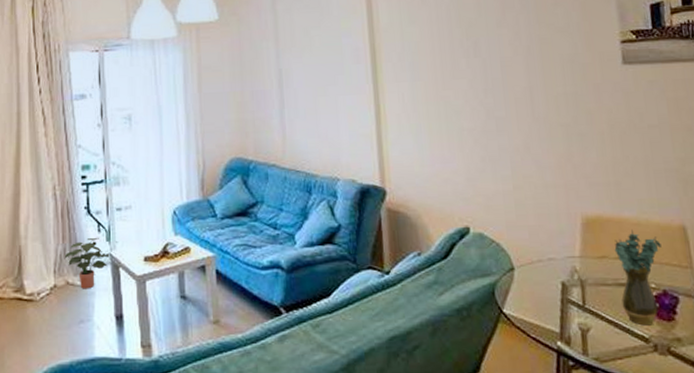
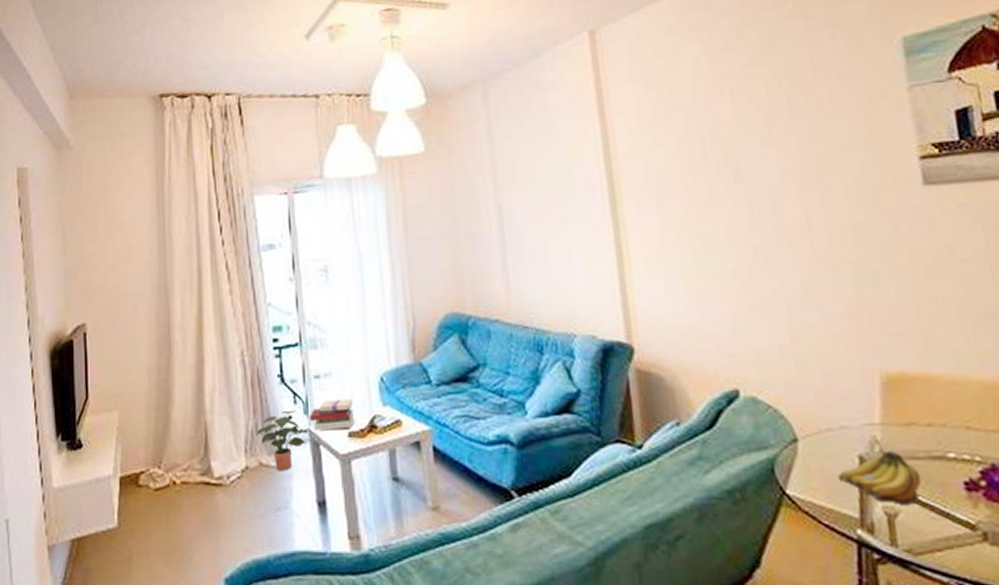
books: none [111,228,151,256] -> present [309,398,355,432]
fruit: none [545,278,609,323] -> present [838,450,922,506]
vase: present [614,229,662,326] -> none [924,388,987,509]

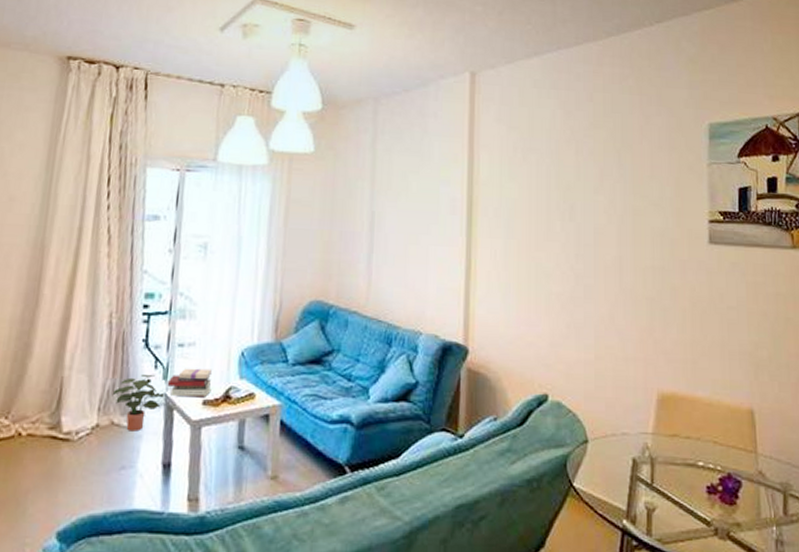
fruit: present [838,450,922,506] -> none [615,456,676,503]

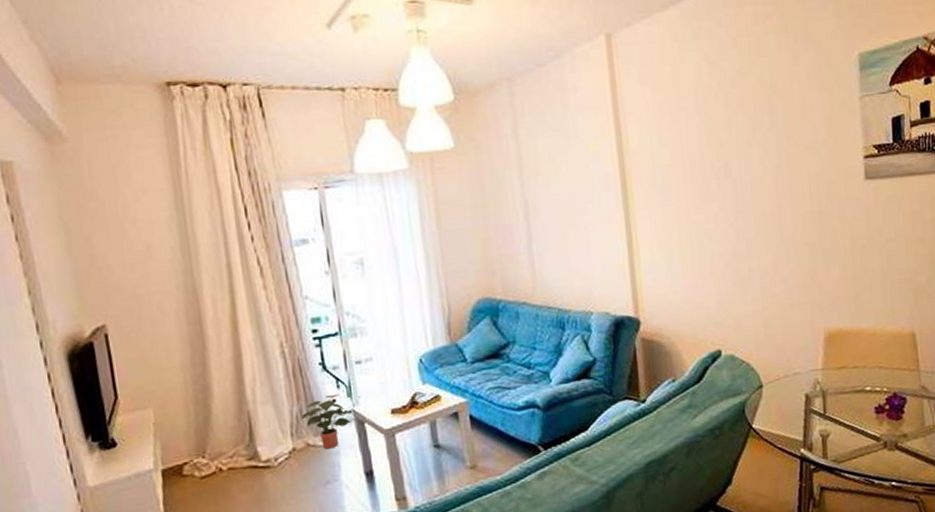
books: present [167,368,212,398] -> none [352,379,397,411]

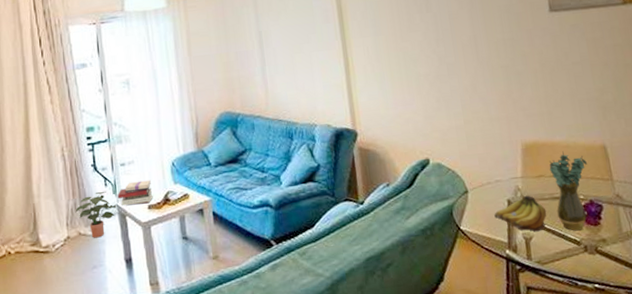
books: none [352,379,397,411] -> present [117,180,153,206]
fruit: none [790,388,847,428] -> present [494,195,547,232]
vase: none [852,339,894,427] -> present [549,151,587,231]

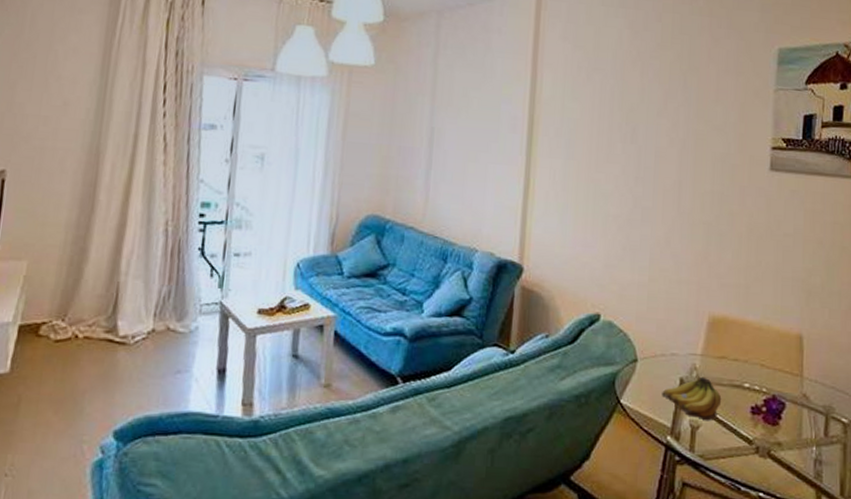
potted plant: present [75,190,117,238] -> none [168,282,220,337]
books: present [117,180,153,206] -> none [222,277,267,307]
vase: present [549,151,587,231] -> none [733,333,778,428]

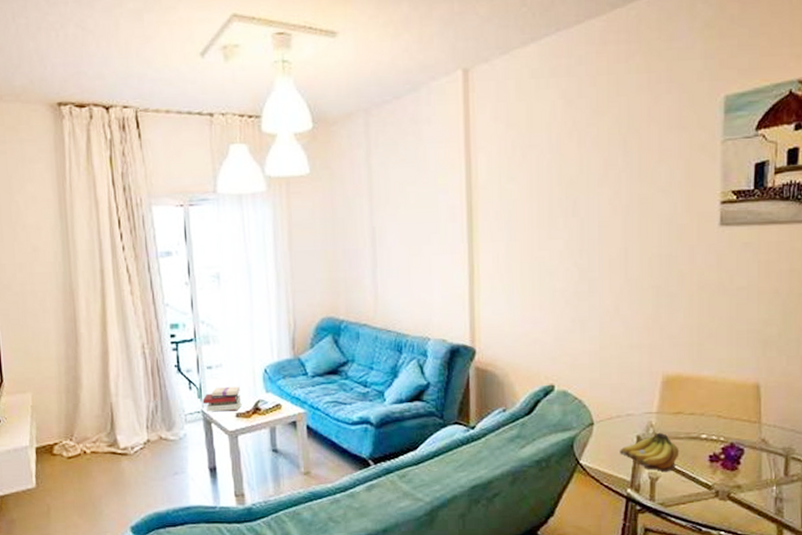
books: none [222,277,267,307] -> present [202,386,242,412]

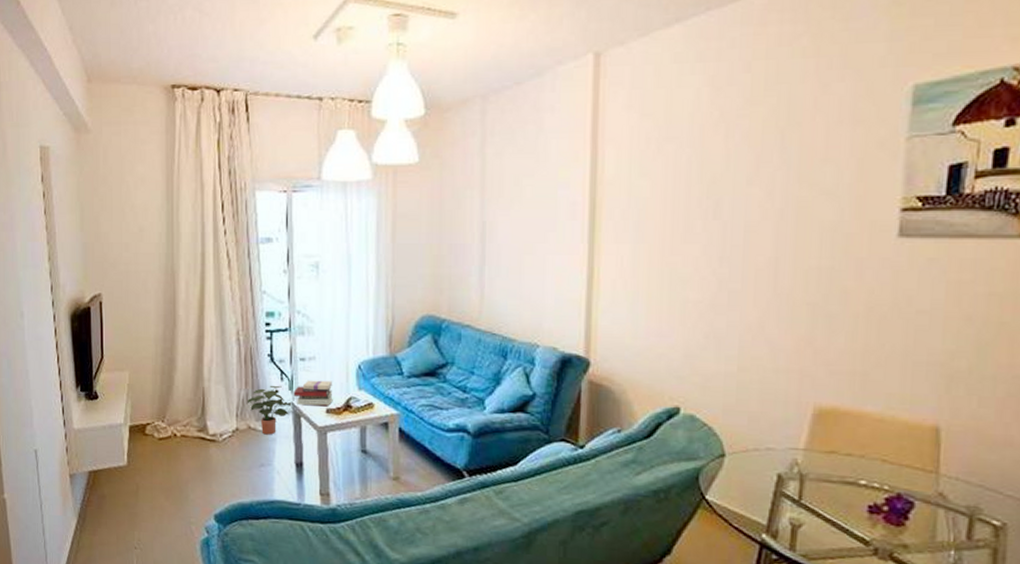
potted plant: none [156,394,202,444] -> present [247,385,292,435]
fruit: present [620,432,679,472] -> none [755,472,830,520]

